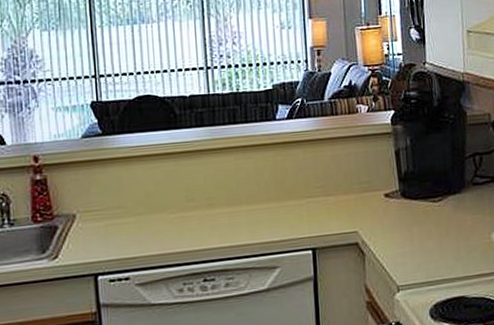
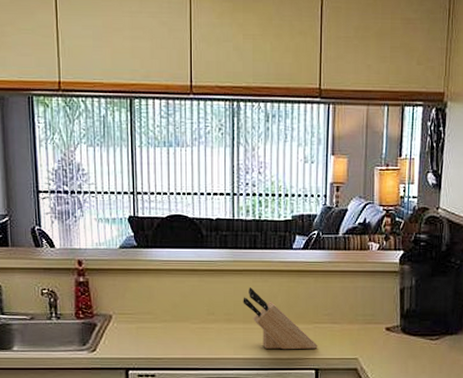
knife block: none [225,166,313,232] -> present [243,287,318,350]

